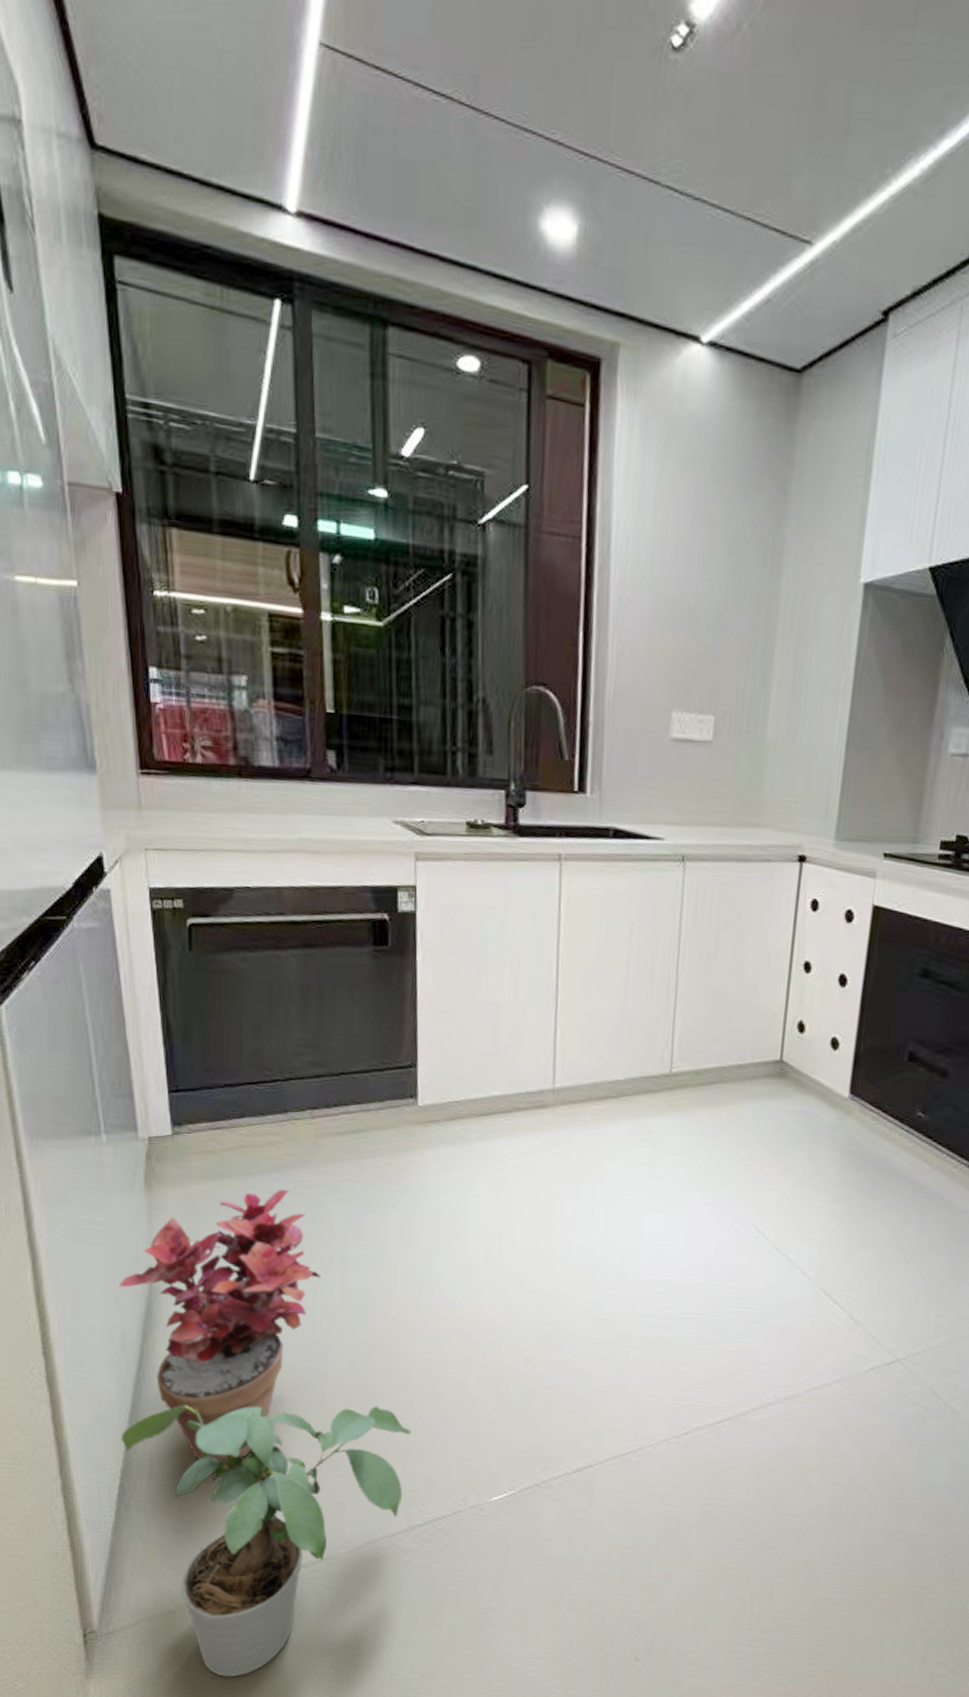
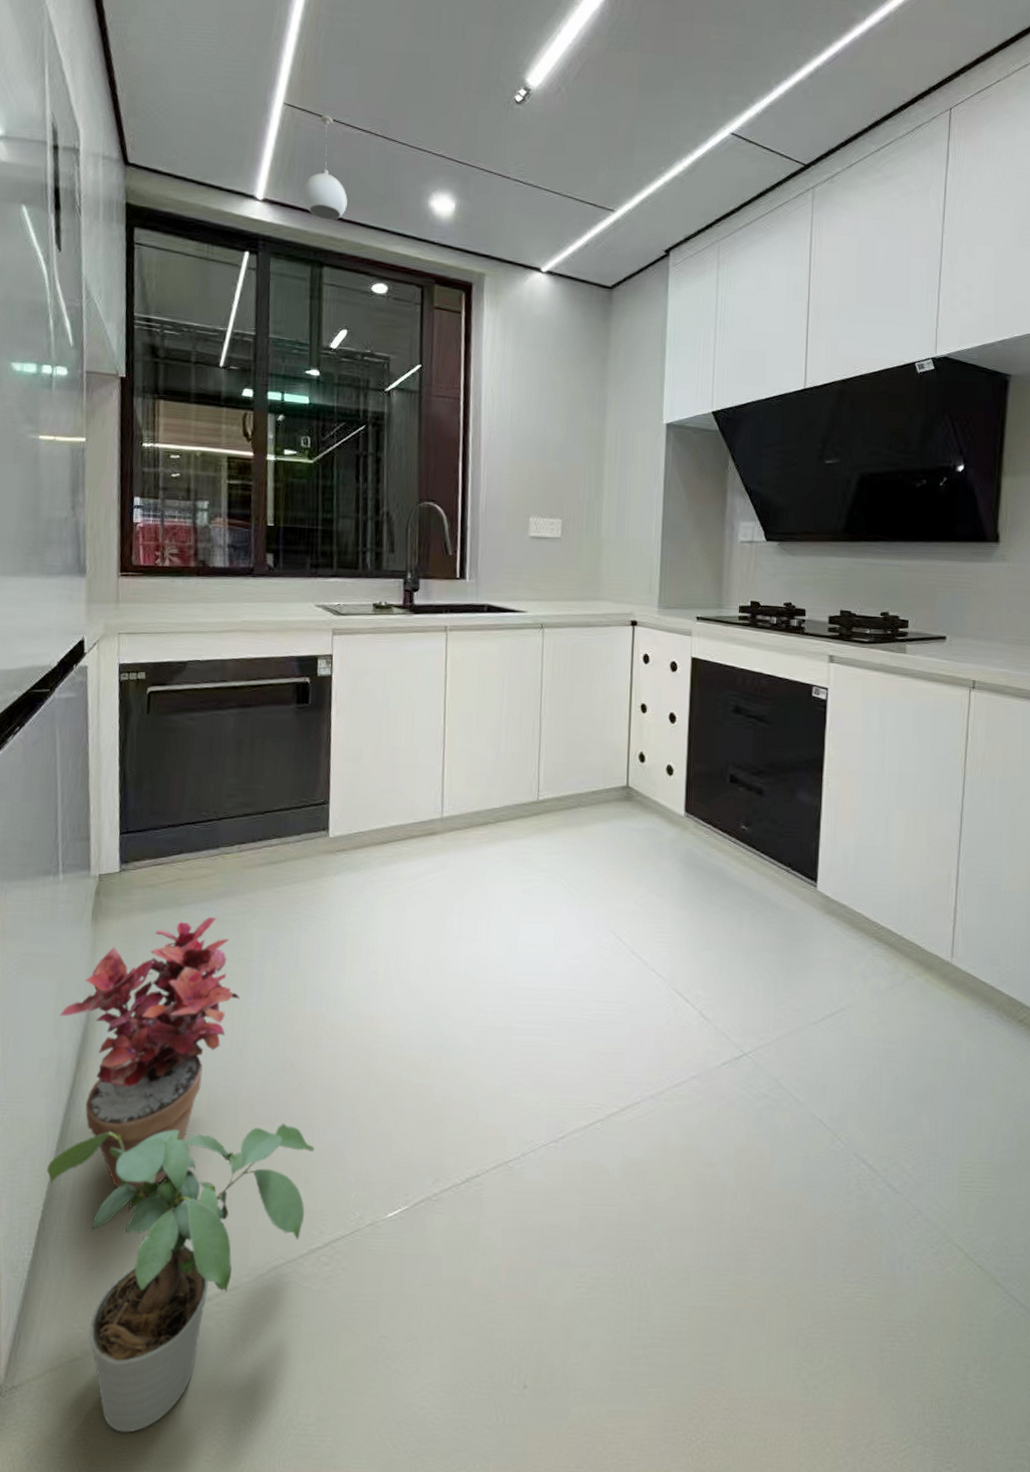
pendant light: none [354,65,420,250] -> present [303,114,347,221]

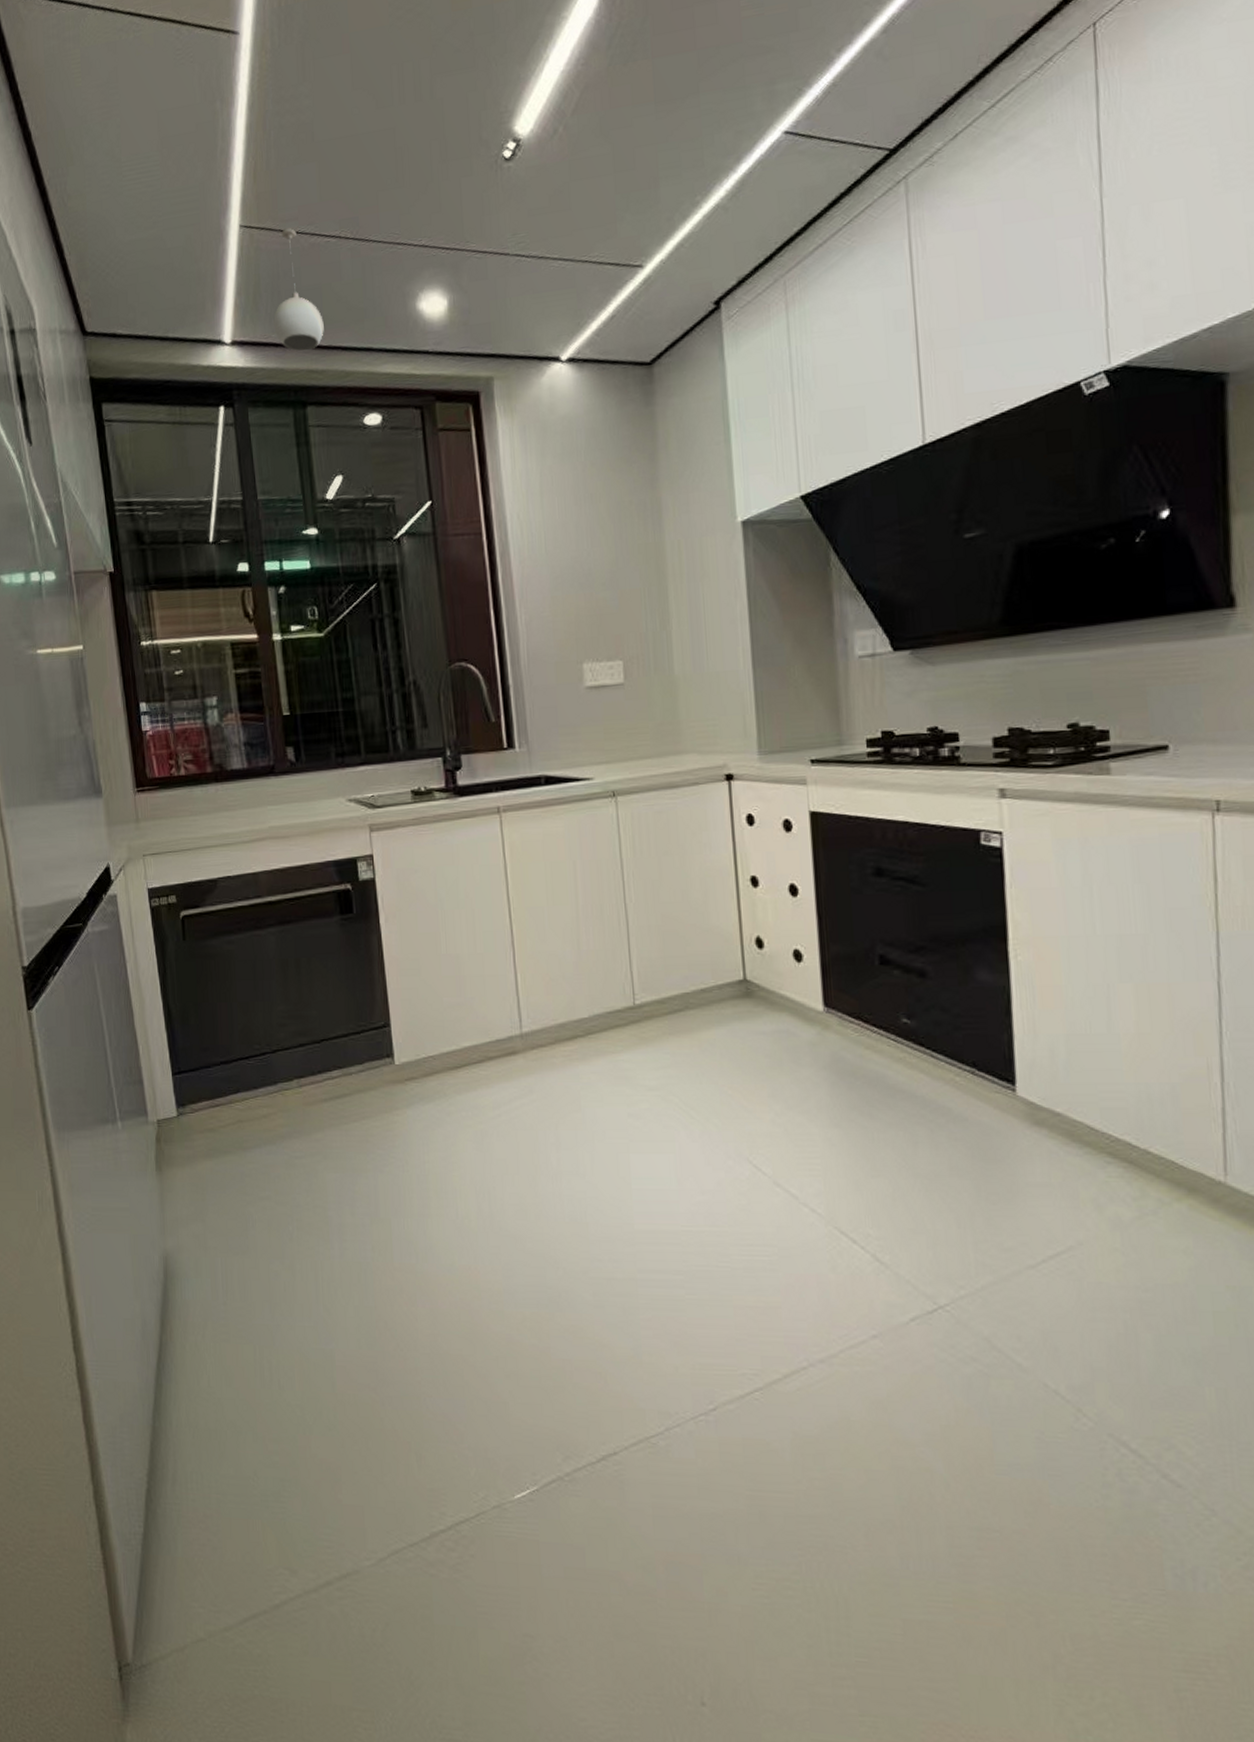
potted plant: present [46,1123,315,1433] -> none [145,1390,423,1723]
potted plant: present [59,916,241,1191] -> none [137,1161,321,1462]

